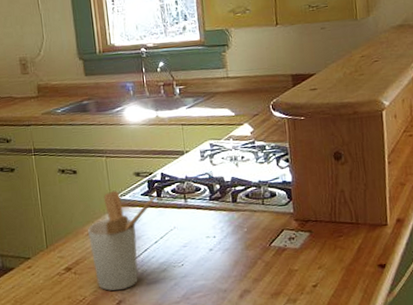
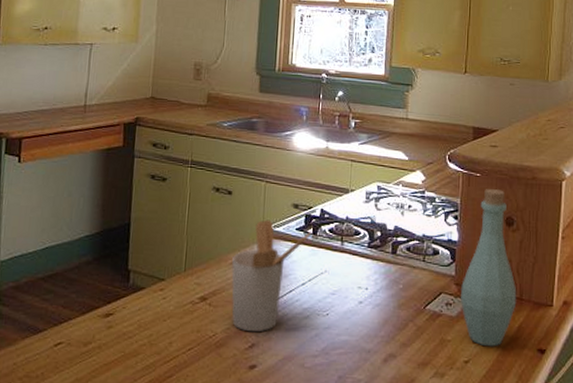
bottle: none [300,127,354,270] -> present [460,188,517,347]

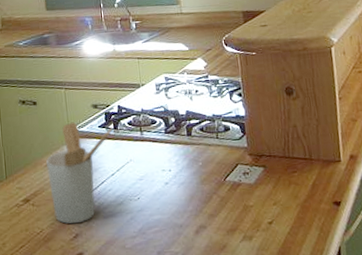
bottle: present [460,188,517,347] -> none [254,63,308,207]

